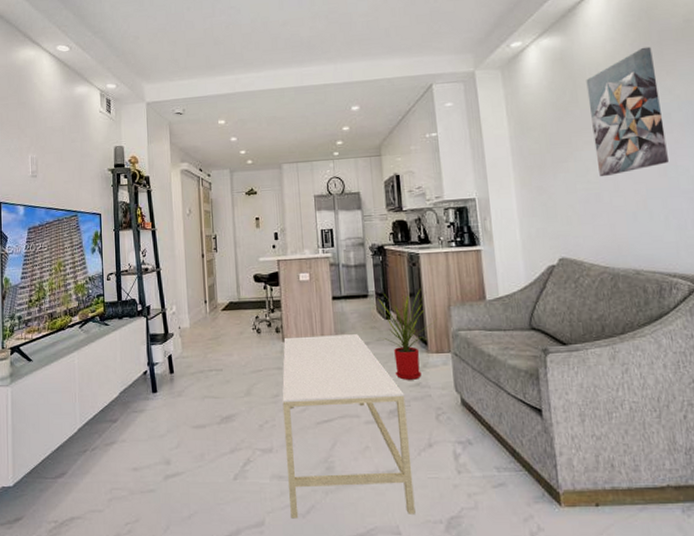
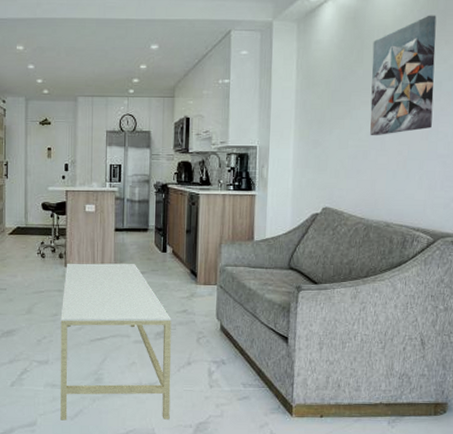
house plant: present [373,288,438,380] -> none [151,226,209,307]

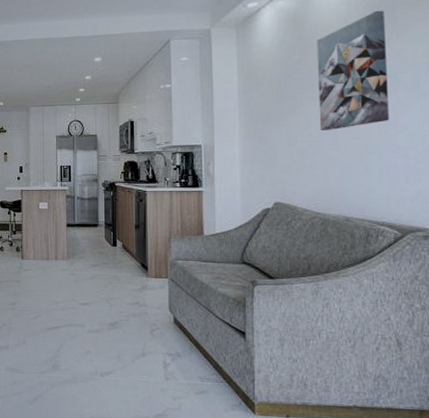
coffee table: present [60,263,172,421] -> none [19,256,126,410]

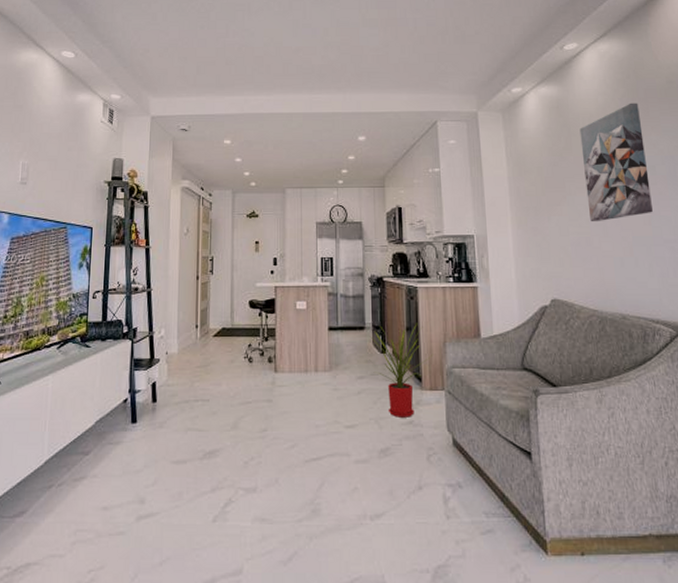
house plant: none [101,221,159,299] -> present [369,323,433,417]

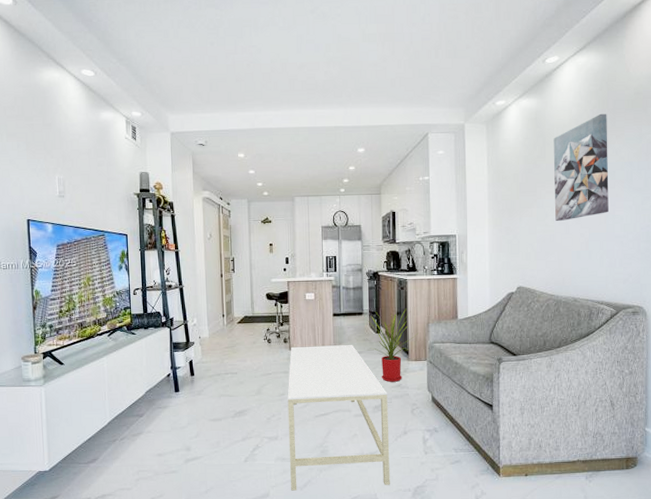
coffee table: none [270,367,402,567] -> present [287,345,390,491]

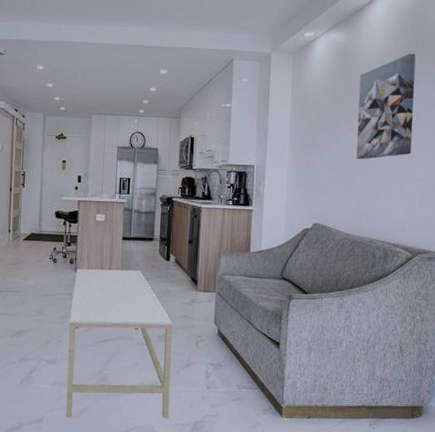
house plant: present [366,308,419,382] -> none [155,237,209,312]

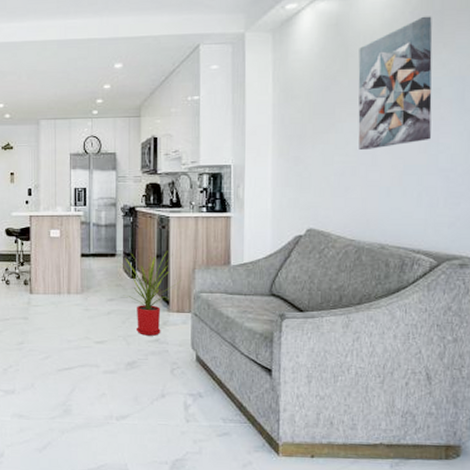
coffee table: present [66,268,173,418] -> none [26,290,144,455]
house plant: none [155,237,209,312] -> present [119,250,182,336]

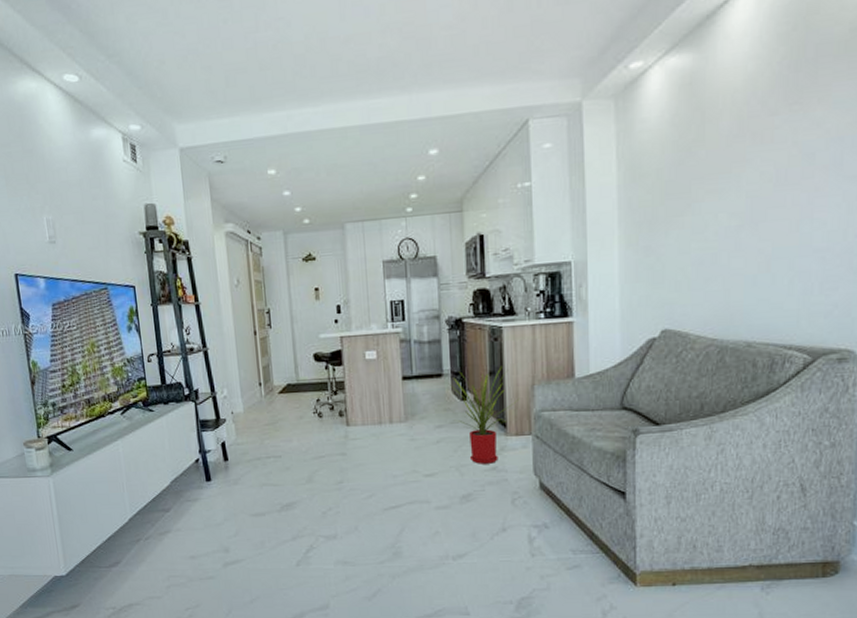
wall art: present [358,16,433,151] -> none [717,65,805,234]

